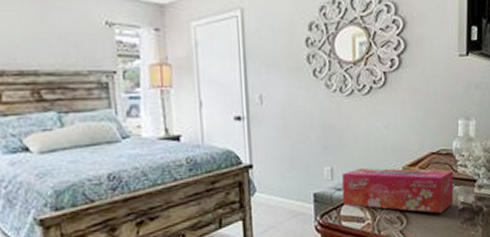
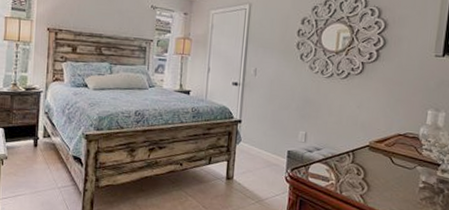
tissue box: present [342,168,454,213] -> none [311,137,418,187]

